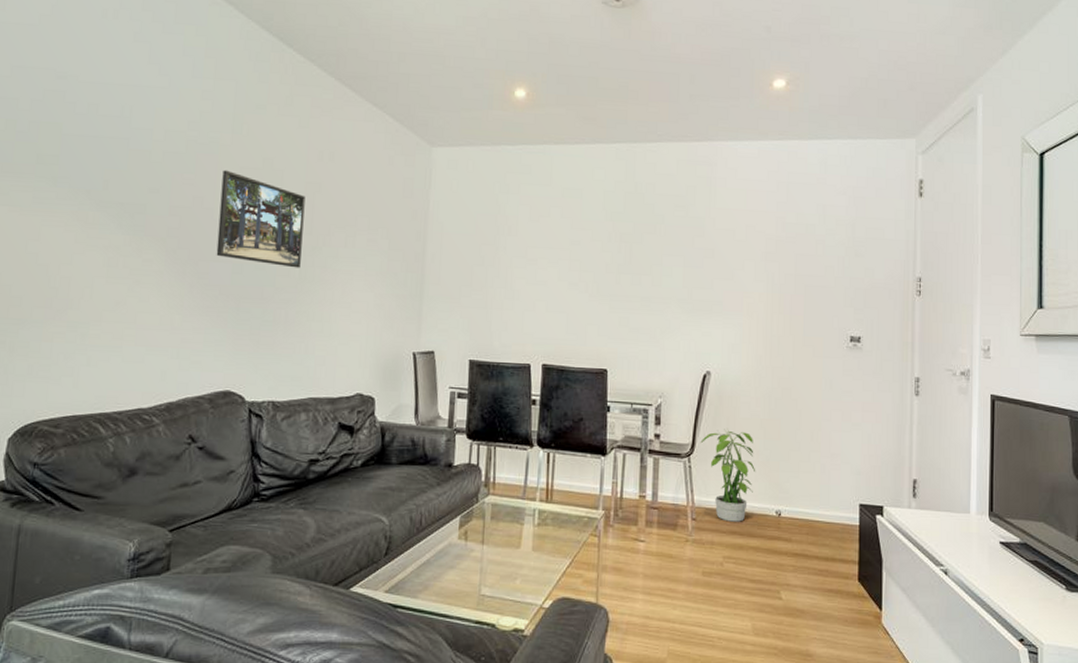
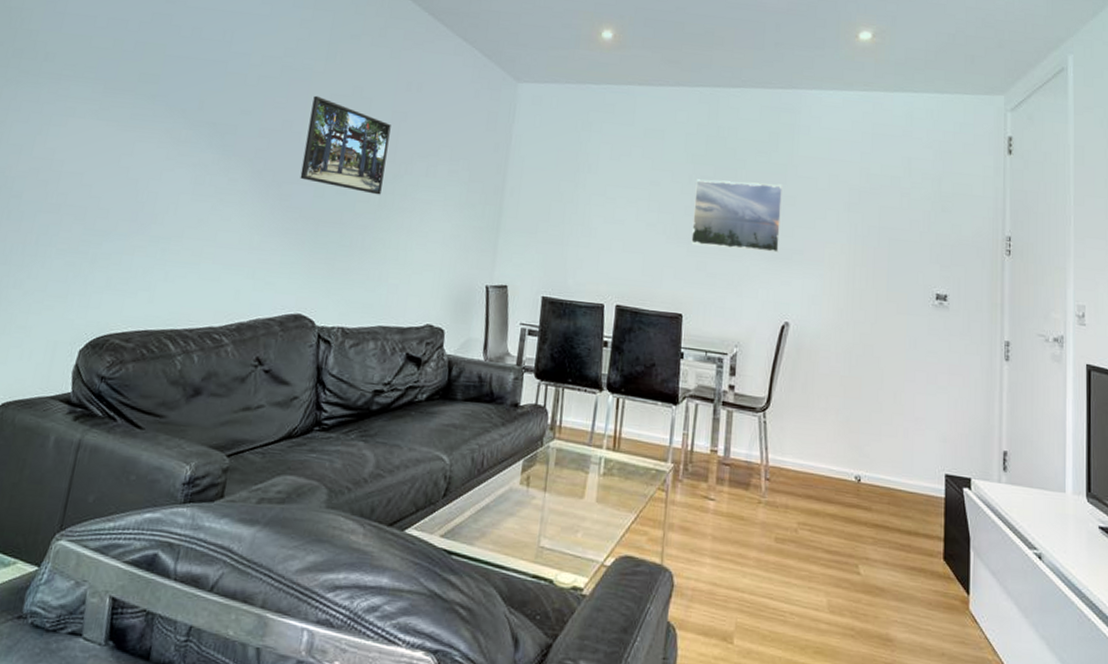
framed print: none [613,236,701,305] -> present [691,179,782,253]
potted plant: present [699,429,756,522] -> none [775,384,835,486]

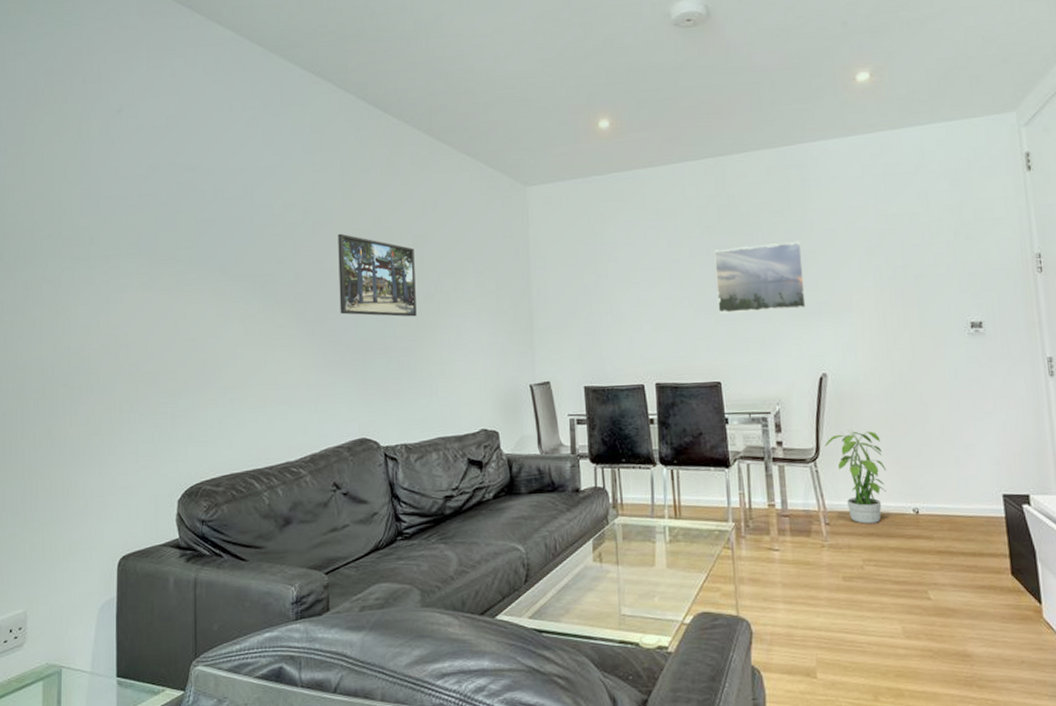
potted plant: none [775,384,835,486] -> present [823,429,887,524]

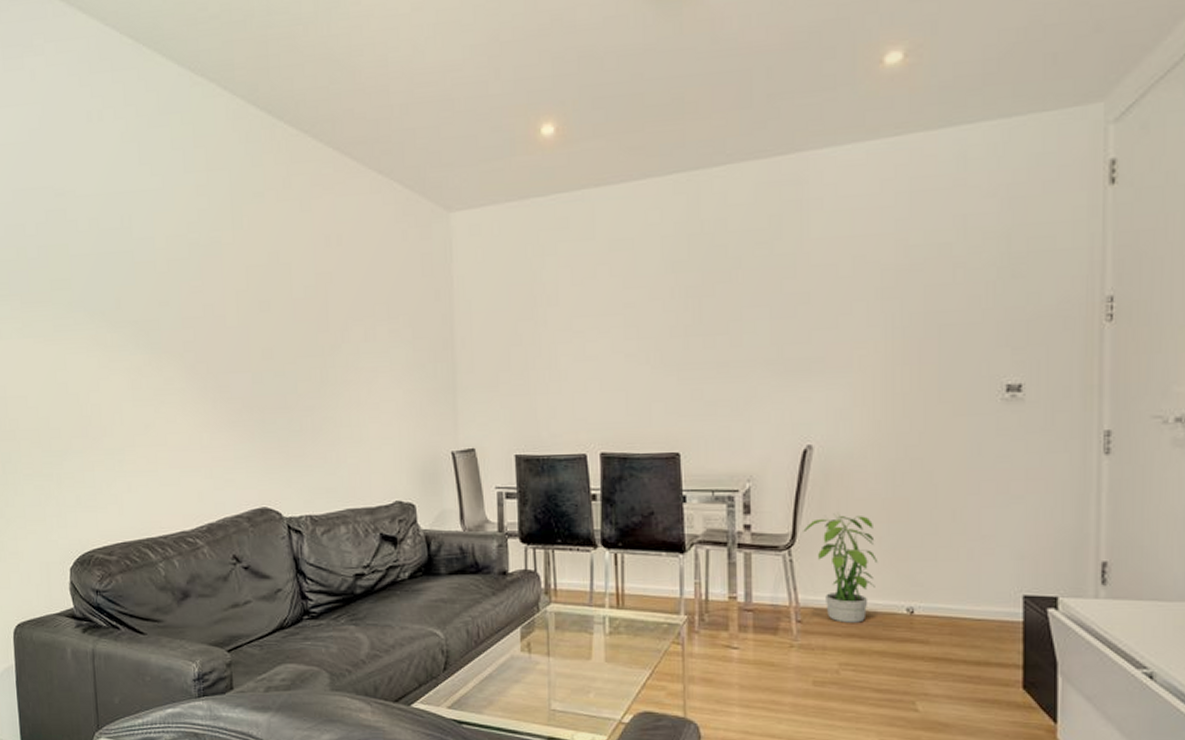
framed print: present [338,233,417,317] -> none [229,271,321,371]
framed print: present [714,240,806,314] -> none [680,279,792,371]

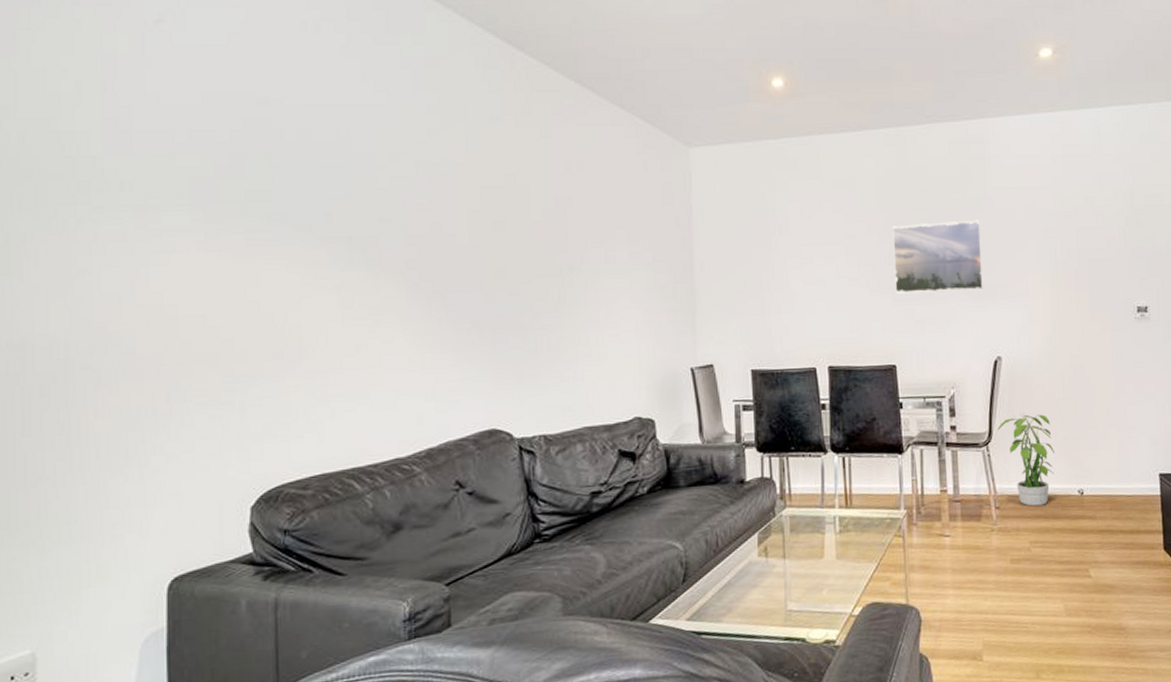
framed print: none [680,279,792,371] -> present [892,220,983,294]

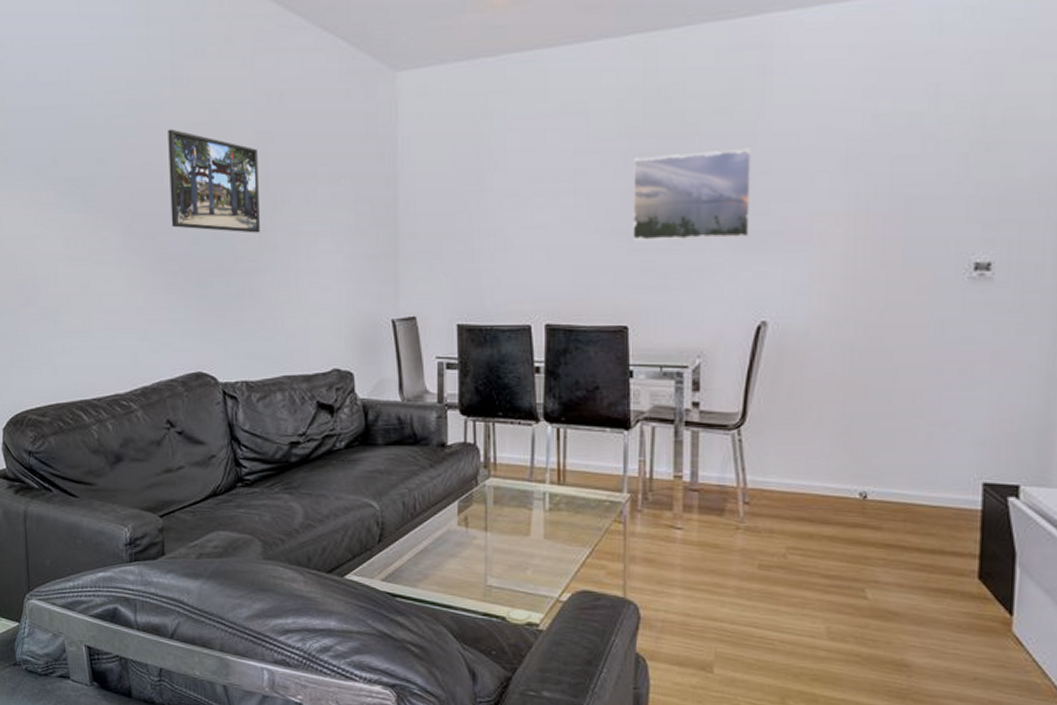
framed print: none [461,190,559,291] -> present [168,129,260,233]
potted plant: present [996,413,1055,507] -> none [752,393,832,506]

